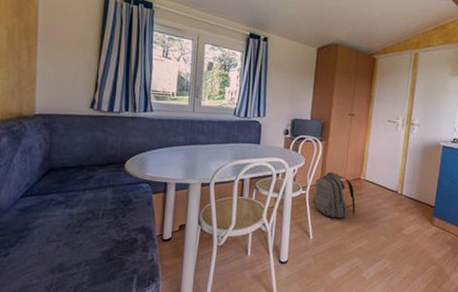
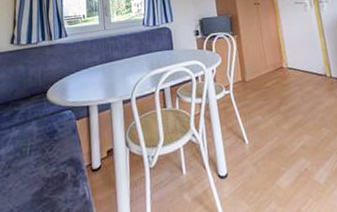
backpack: present [311,171,356,218] -> none [237,65,288,116]

